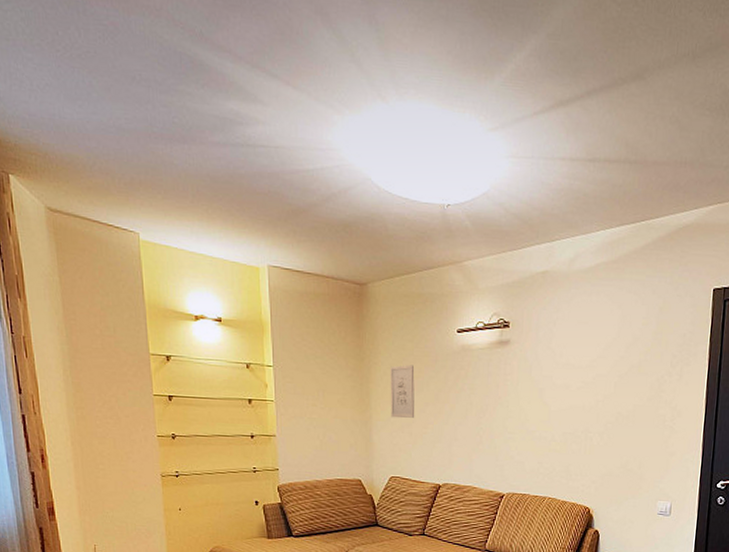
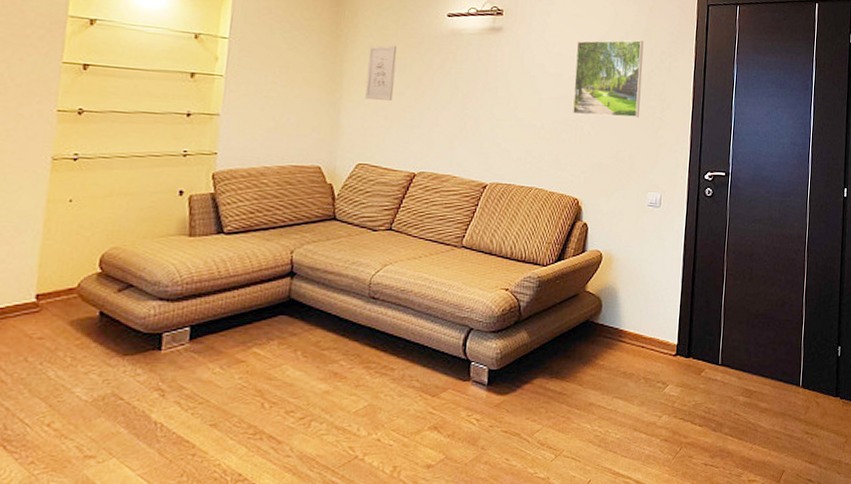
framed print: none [581,345,653,427] -> present [572,40,644,118]

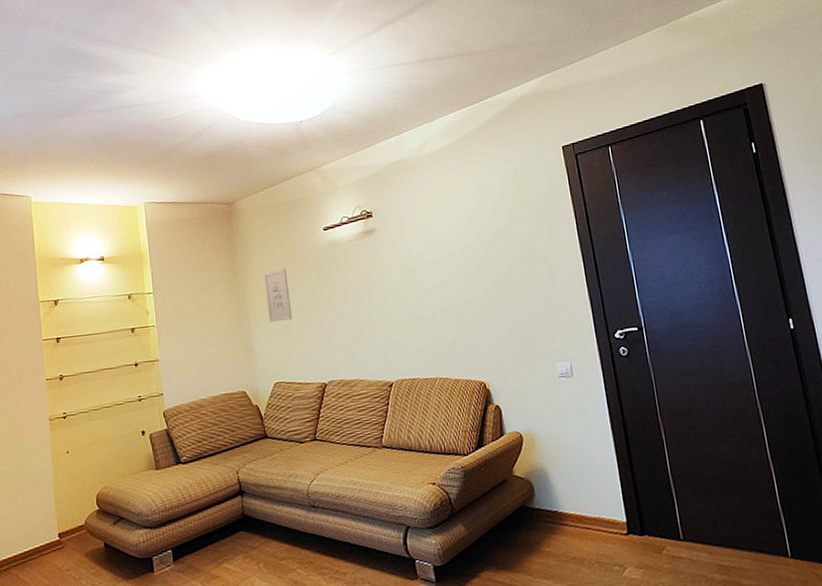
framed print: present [572,40,644,118] -> none [448,208,529,298]

